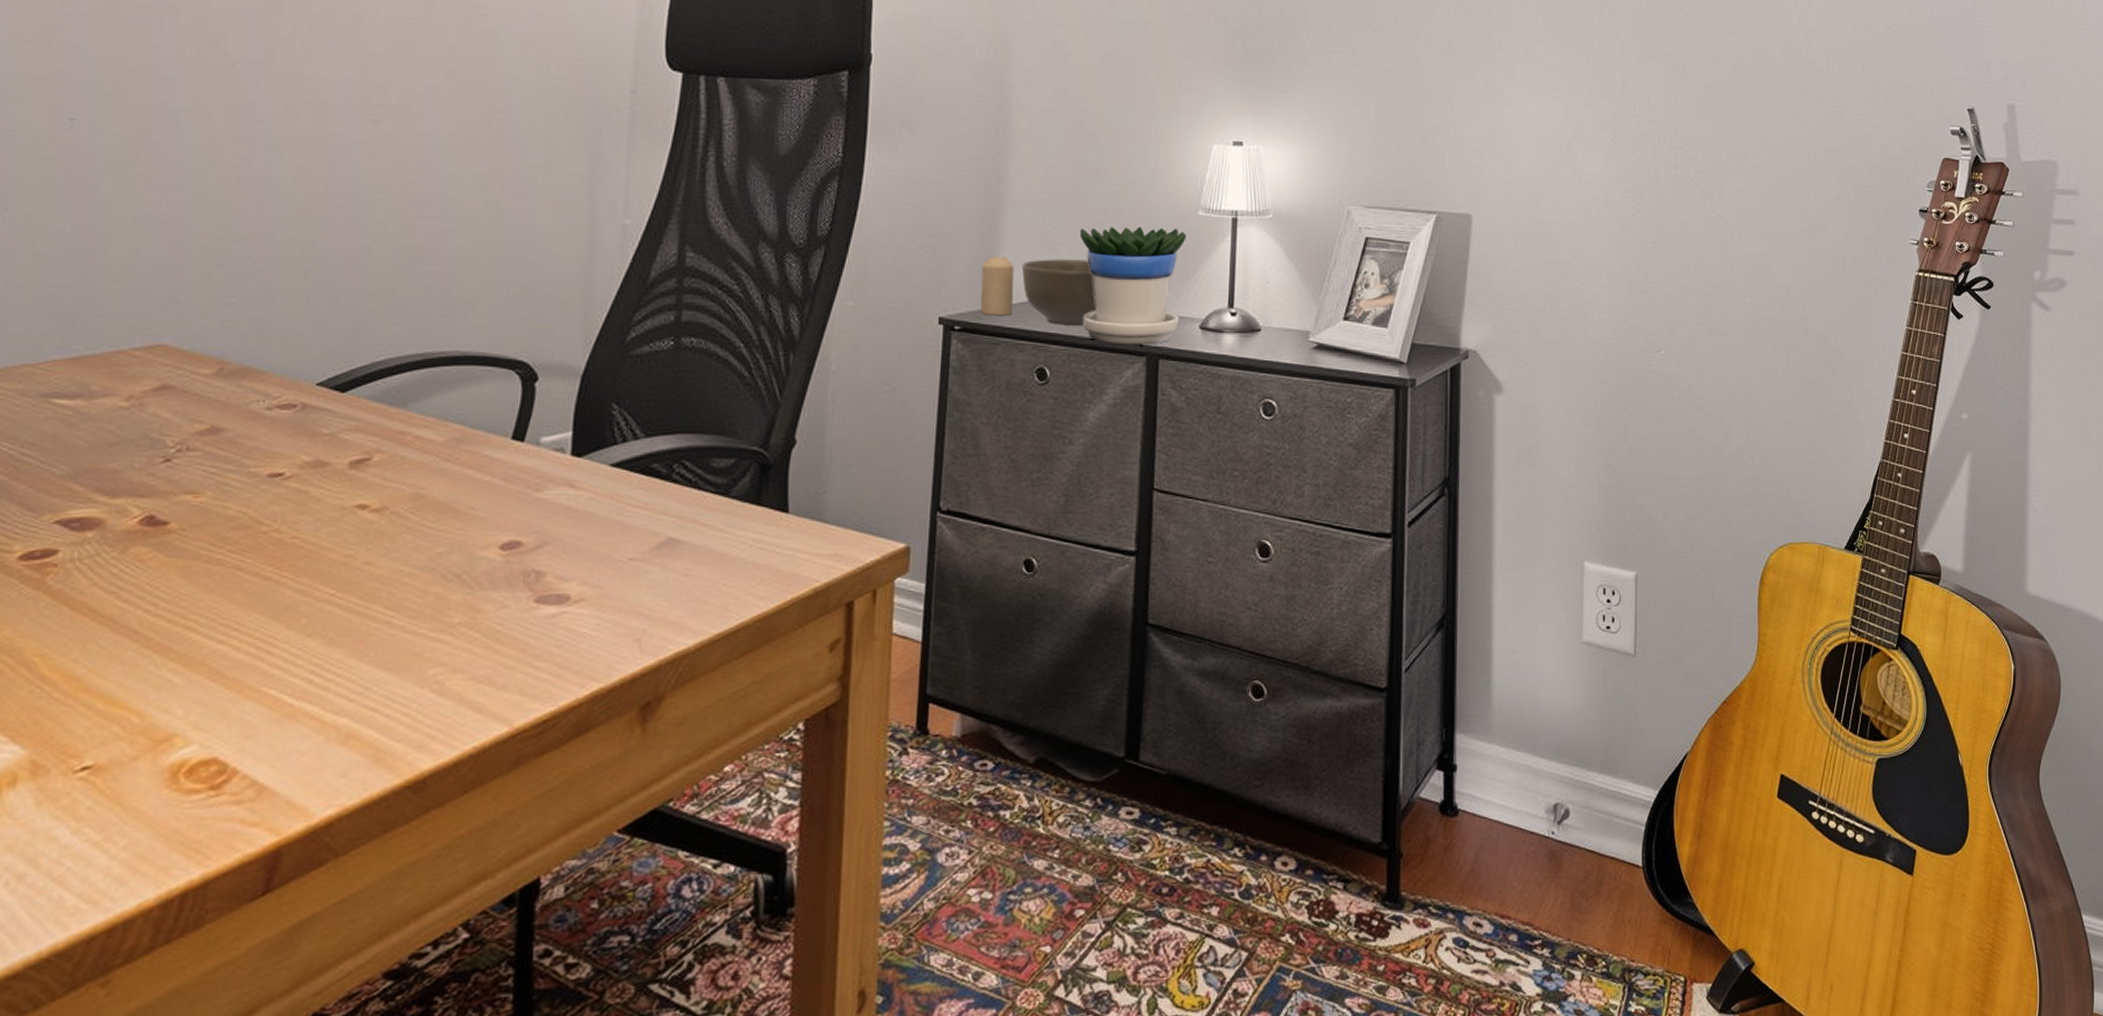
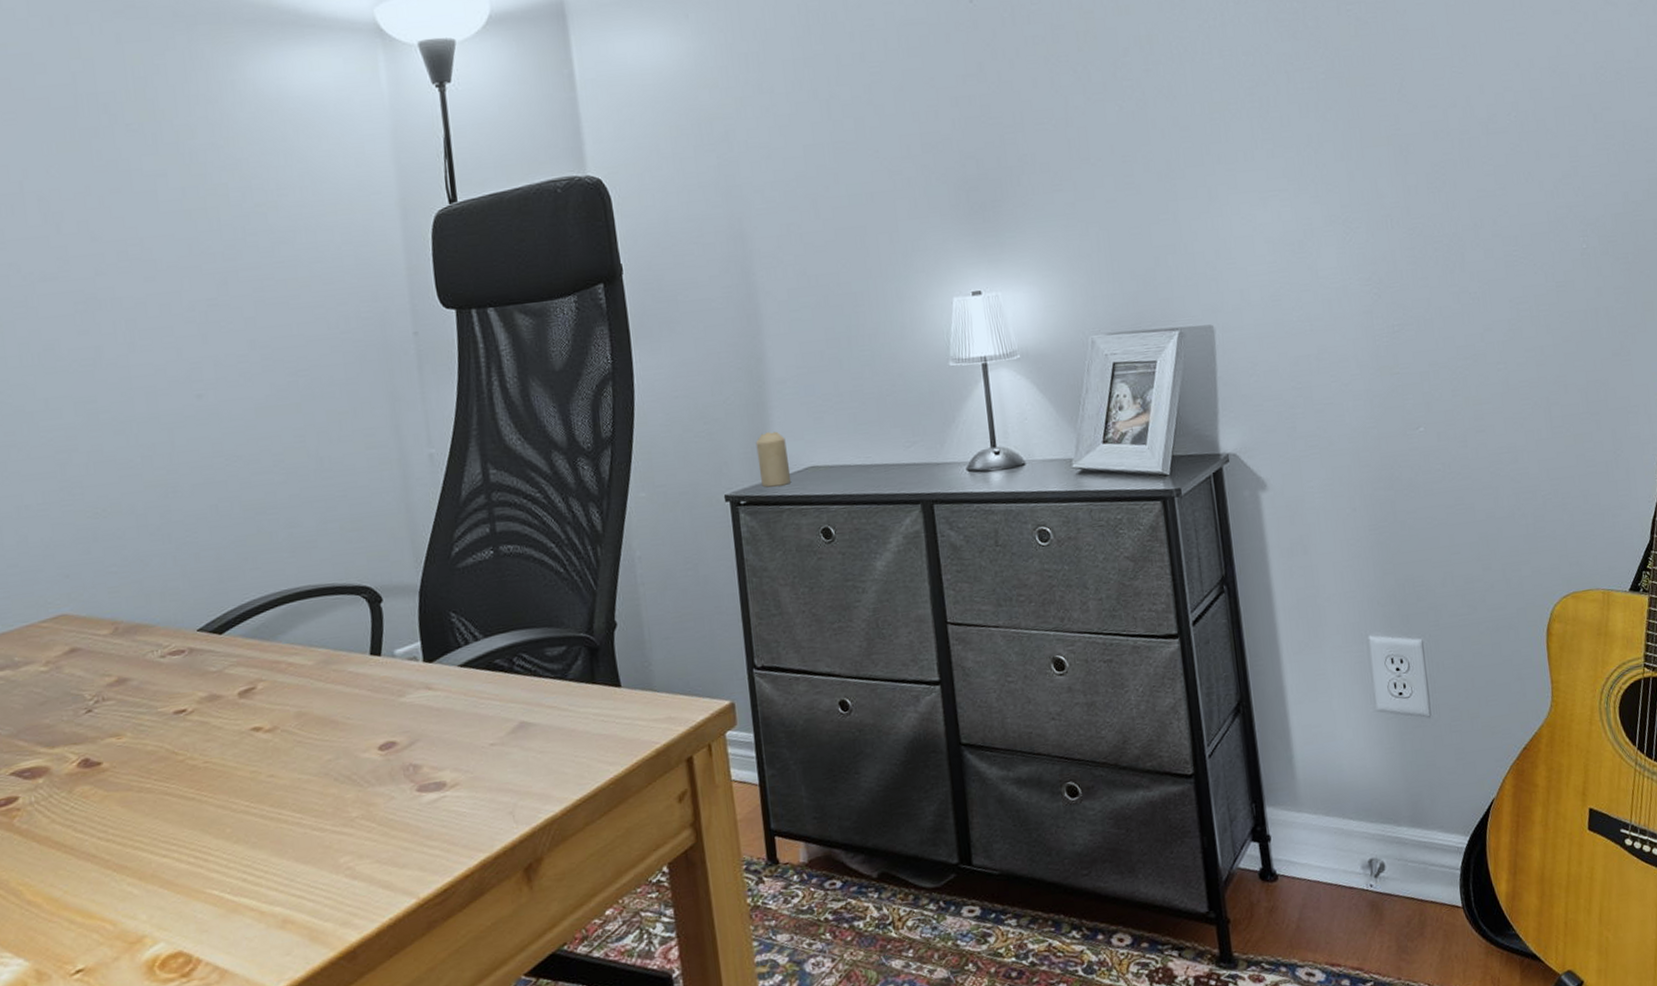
bowl: present [1021,259,1096,325] -> none [792,423,868,487]
flowerpot: present [1079,226,1187,345] -> none [840,382,948,498]

